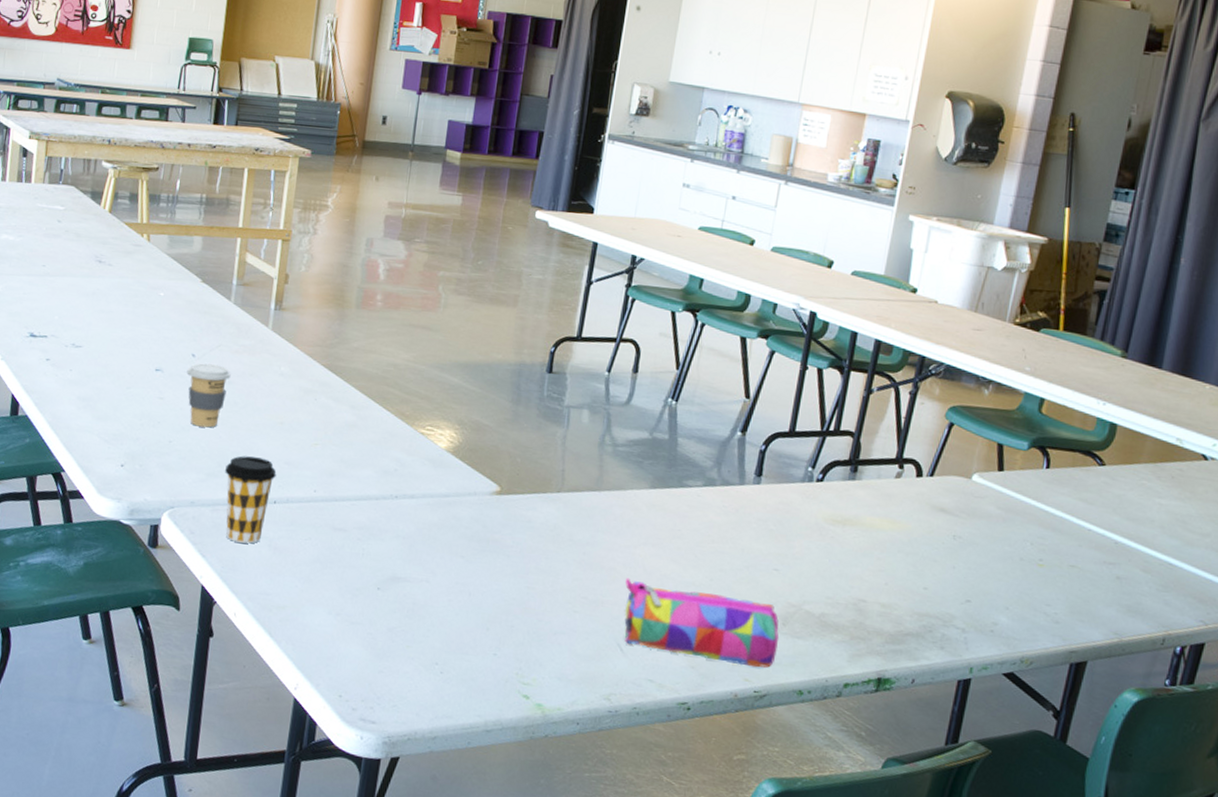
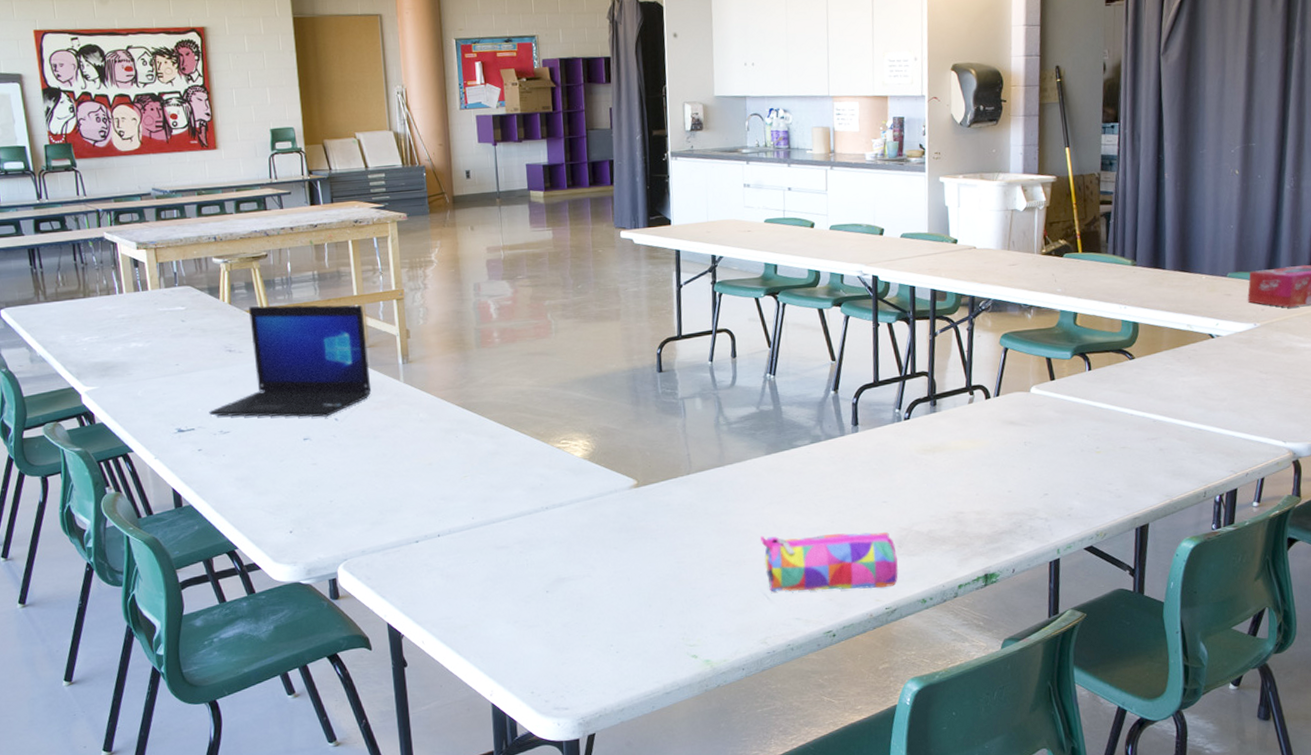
laptop: none [65,218,246,351] -> present [209,304,372,418]
coffee cup: present [187,363,231,428] -> none [333,423,375,483]
coffee cup: present [224,455,277,544] -> none [386,498,435,578]

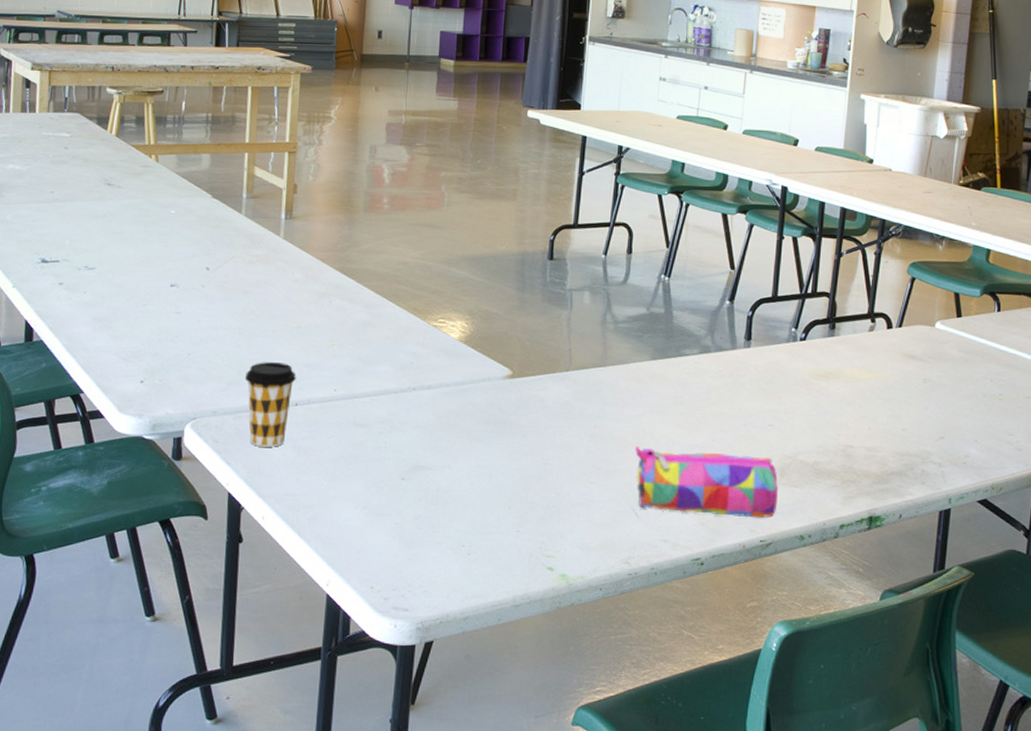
laptop: present [209,304,372,418] -> none [77,141,254,265]
coffee cup: none [386,498,435,578] -> present [244,362,296,447]

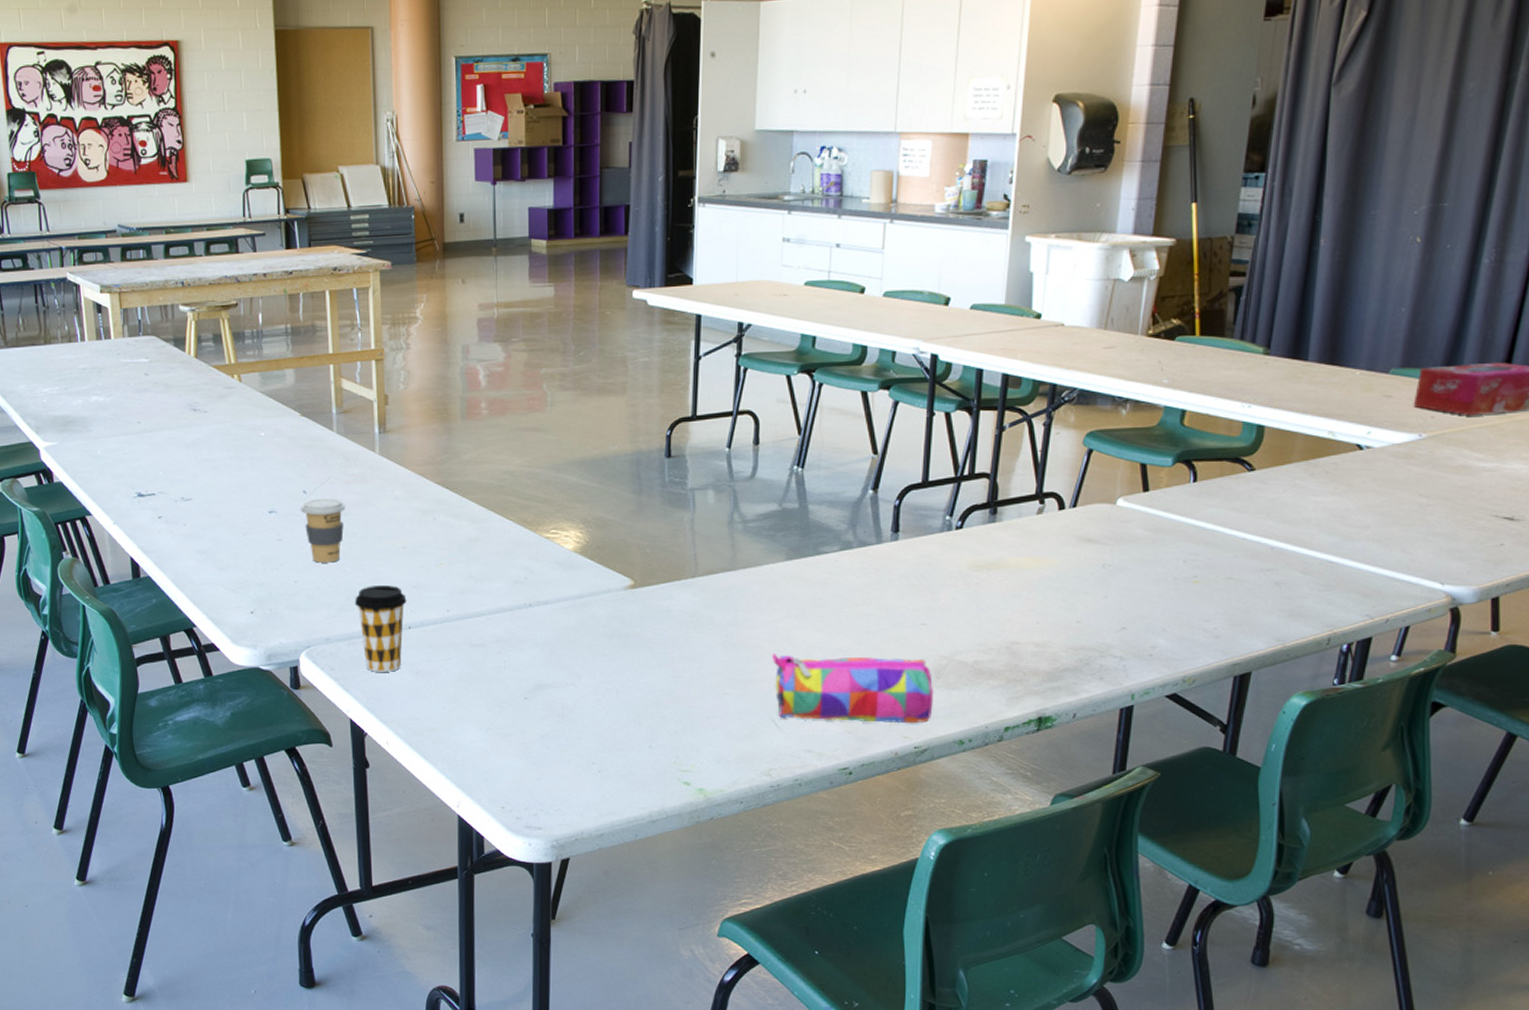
coffee cup: none [202,275,246,338] -> present [301,498,346,563]

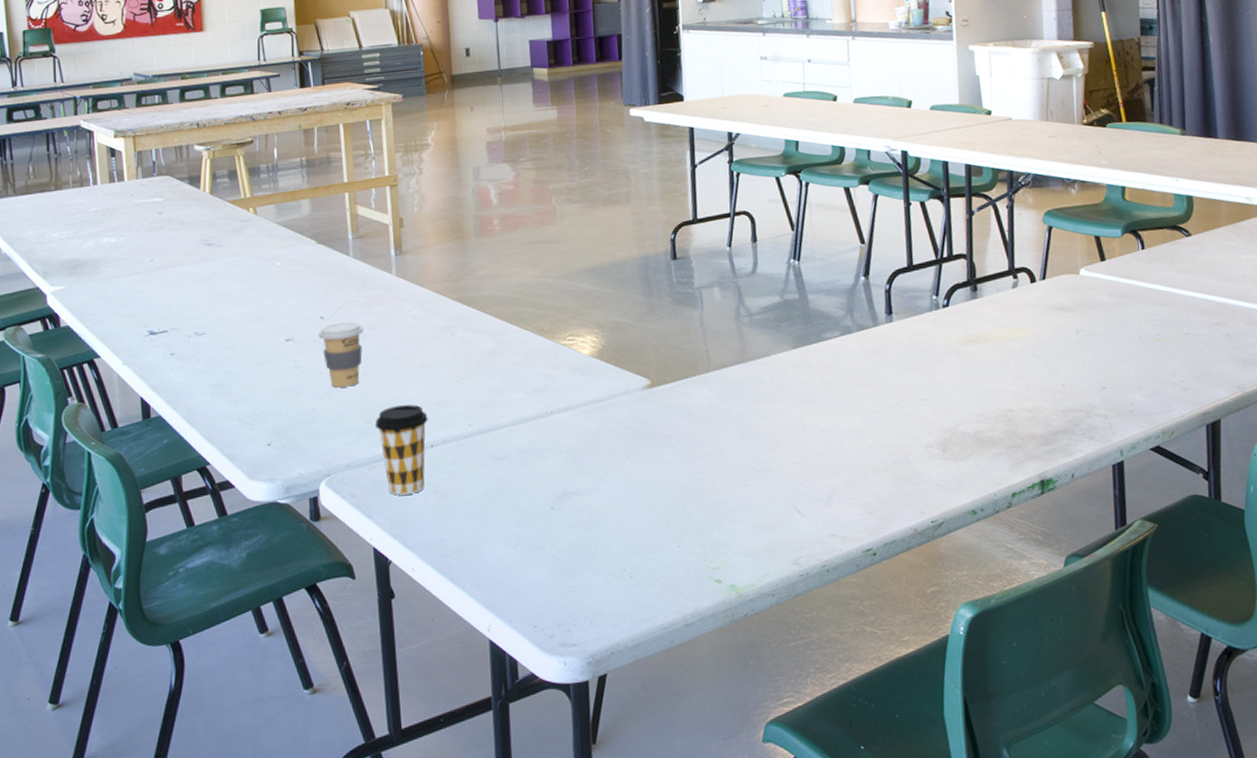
pencil case: present [771,653,933,724] -> none [788,433,944,505]

